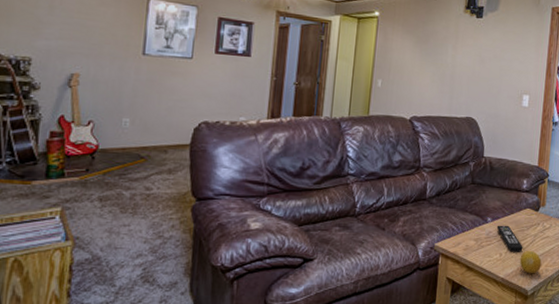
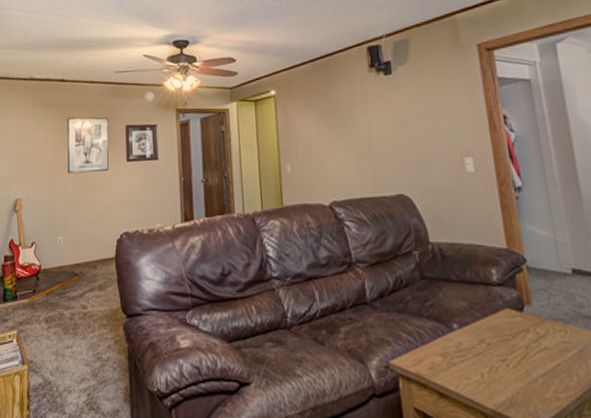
remote control: present [496,225,523,252] -> none [467,333,513,372]
fruit: present [519,250,542,274] -> none [511,368,548,404]

